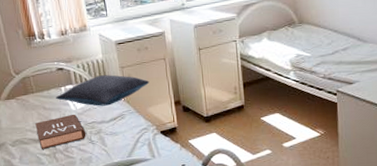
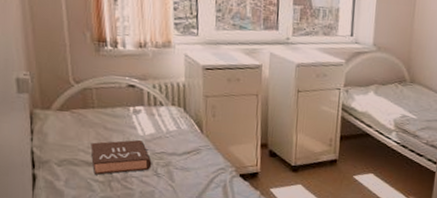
pillow: present [56,75,150,106] -> none [121,101,236,137]

